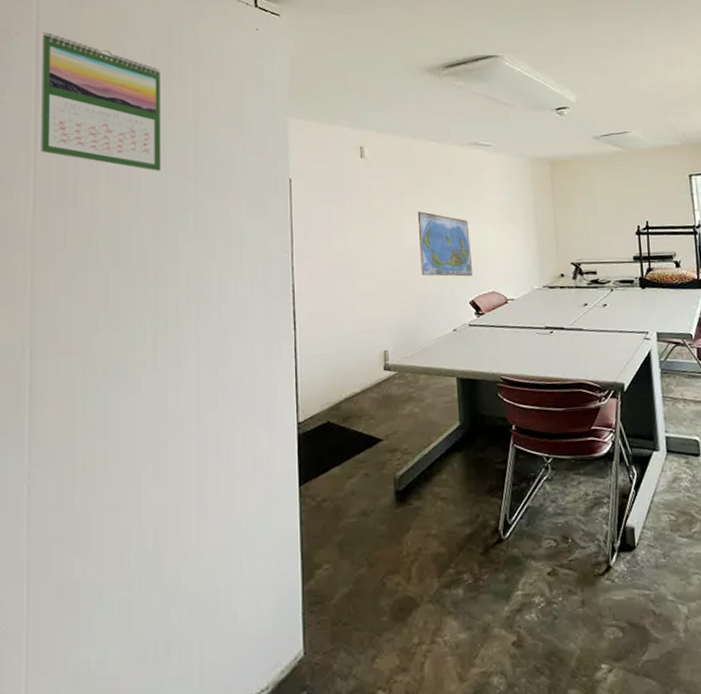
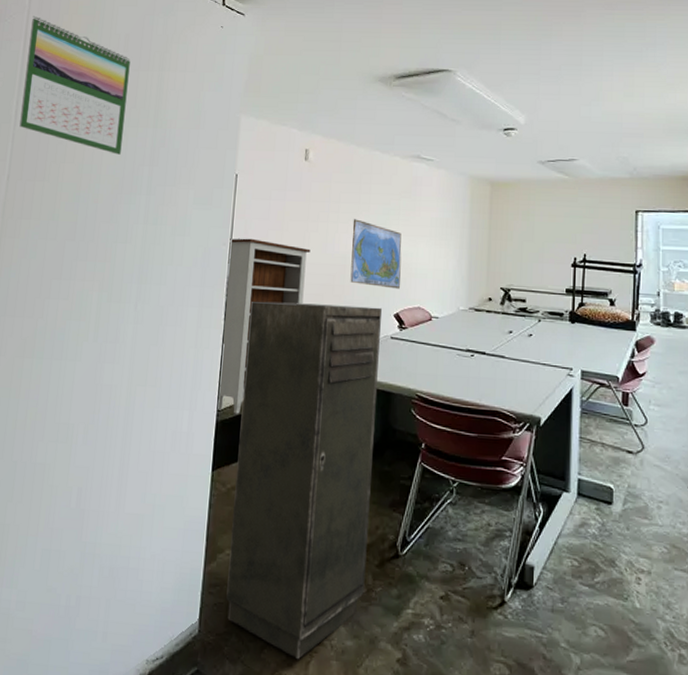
bookshelf: none [291,242,377,424] -> present [219,238,311,414]
storage cabinet: none [320,297,472,663] -> present [226,300,382,660]

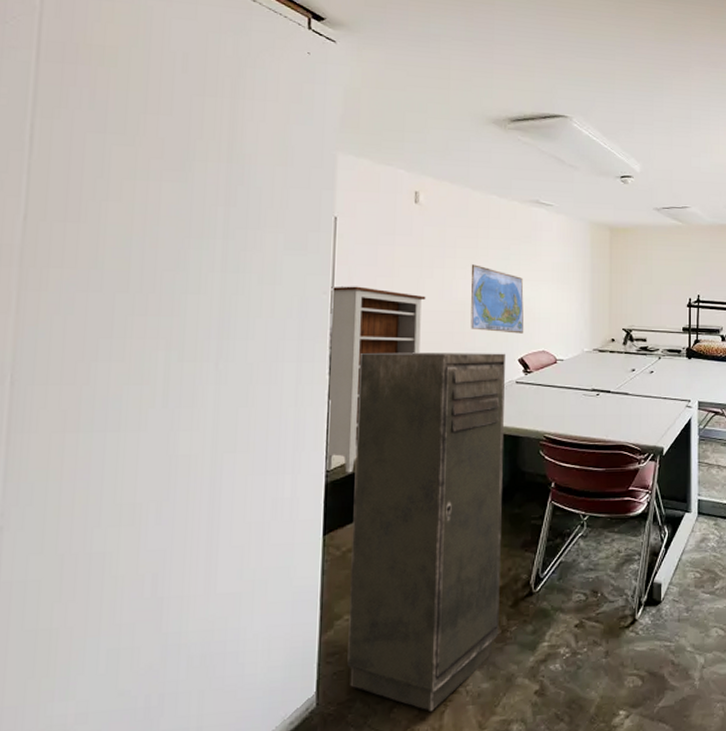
calendar: present [19,15,131,155] -> none [37,19,192,193]

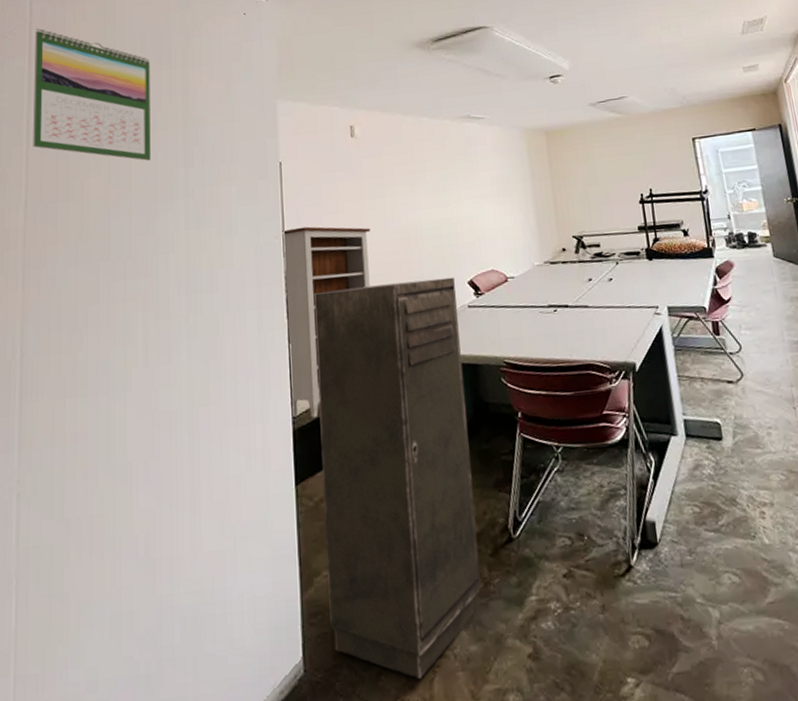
calendar: none [37,19,192,193] -> present [33,28,151,161]
world map: present [471,264,524,334] -> none [410,189,471,257]

